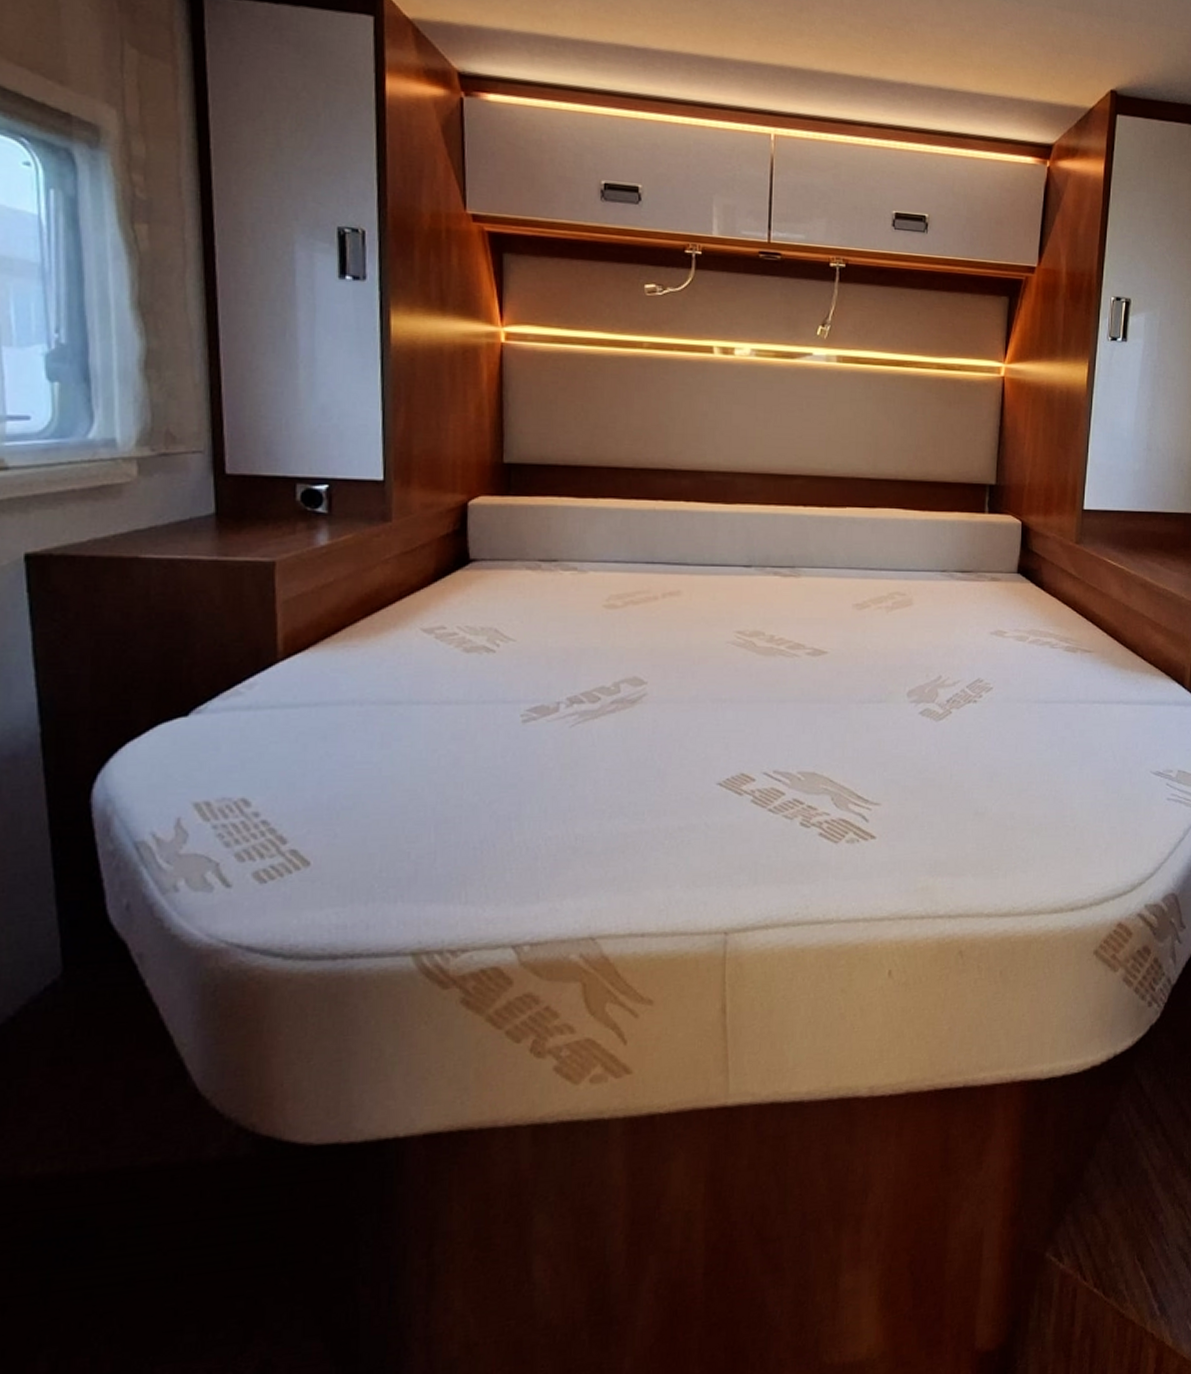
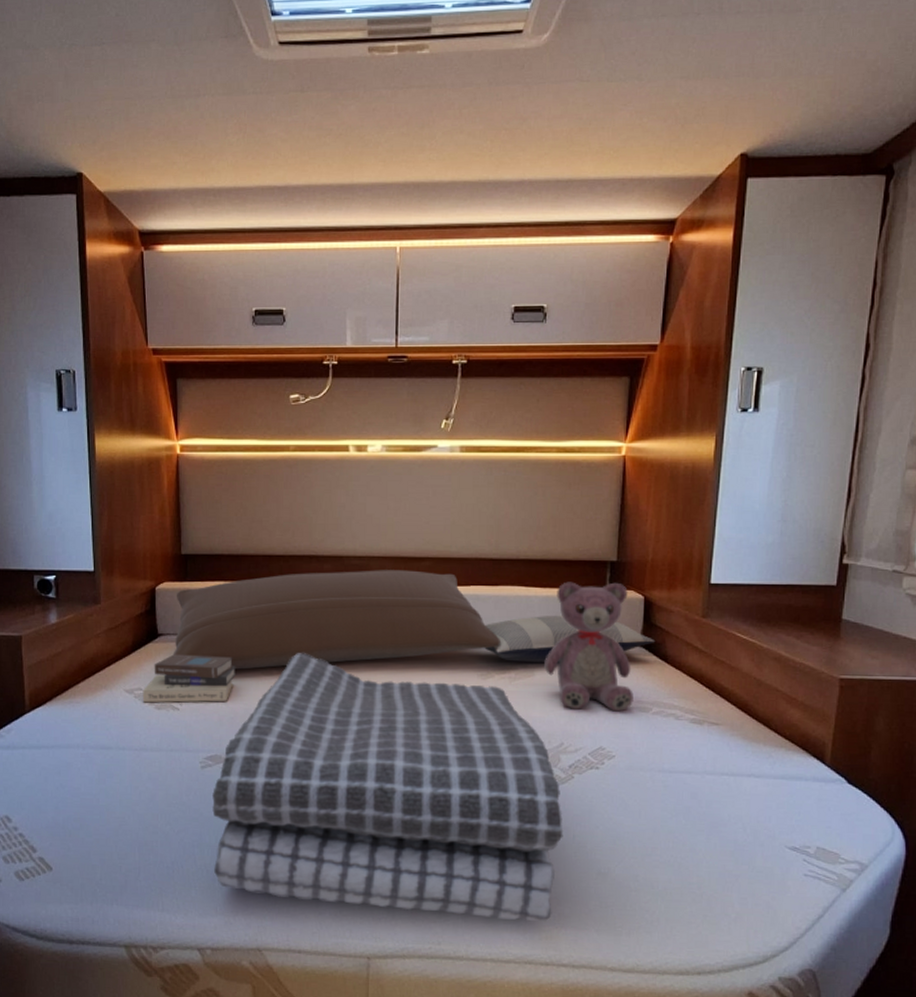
books: none [446,584,571,645] -> present [142,654,237,703]
pillow: none [488,487,877,602] -> present [173,570,500,670]
towel: none [536,582,941,873] -> present [212,653,563,922]
pillow: none [860,540,1032,590] -> present [484,615,656,662]
teddy bear: none [922,505,1011,641] -> present [544,582,634,712]

